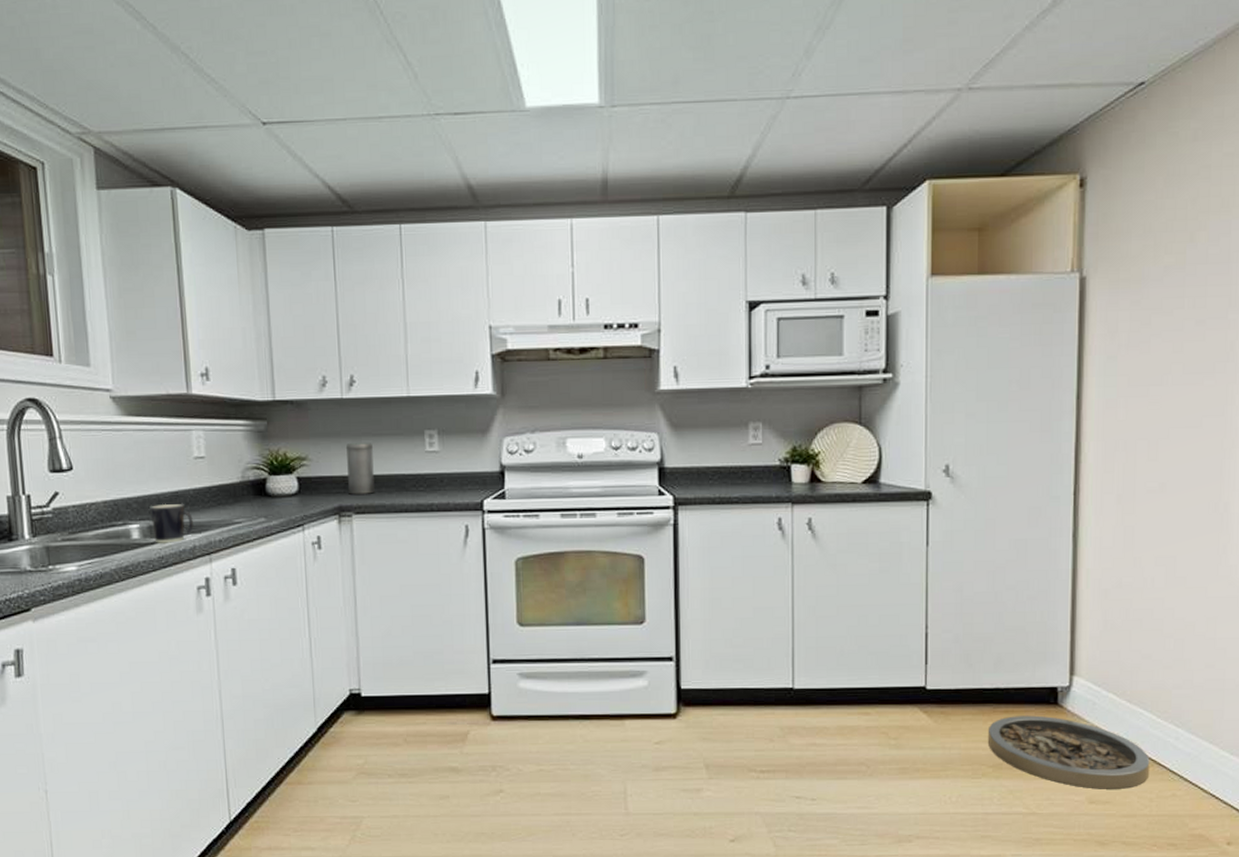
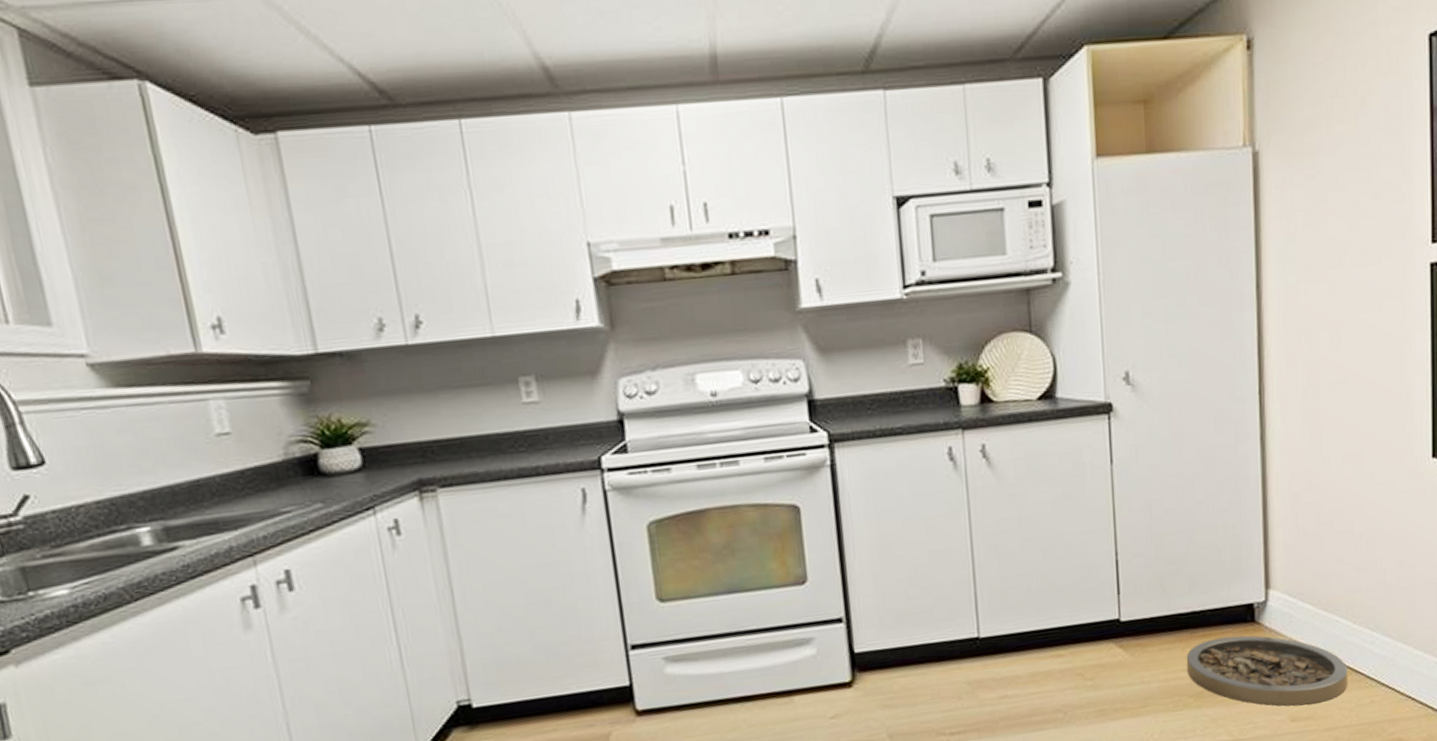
mug: present [149,503,193,544] -> none [162,495,226,549]
canister: present [346,443,375,494] -> none [419,398,463,464]

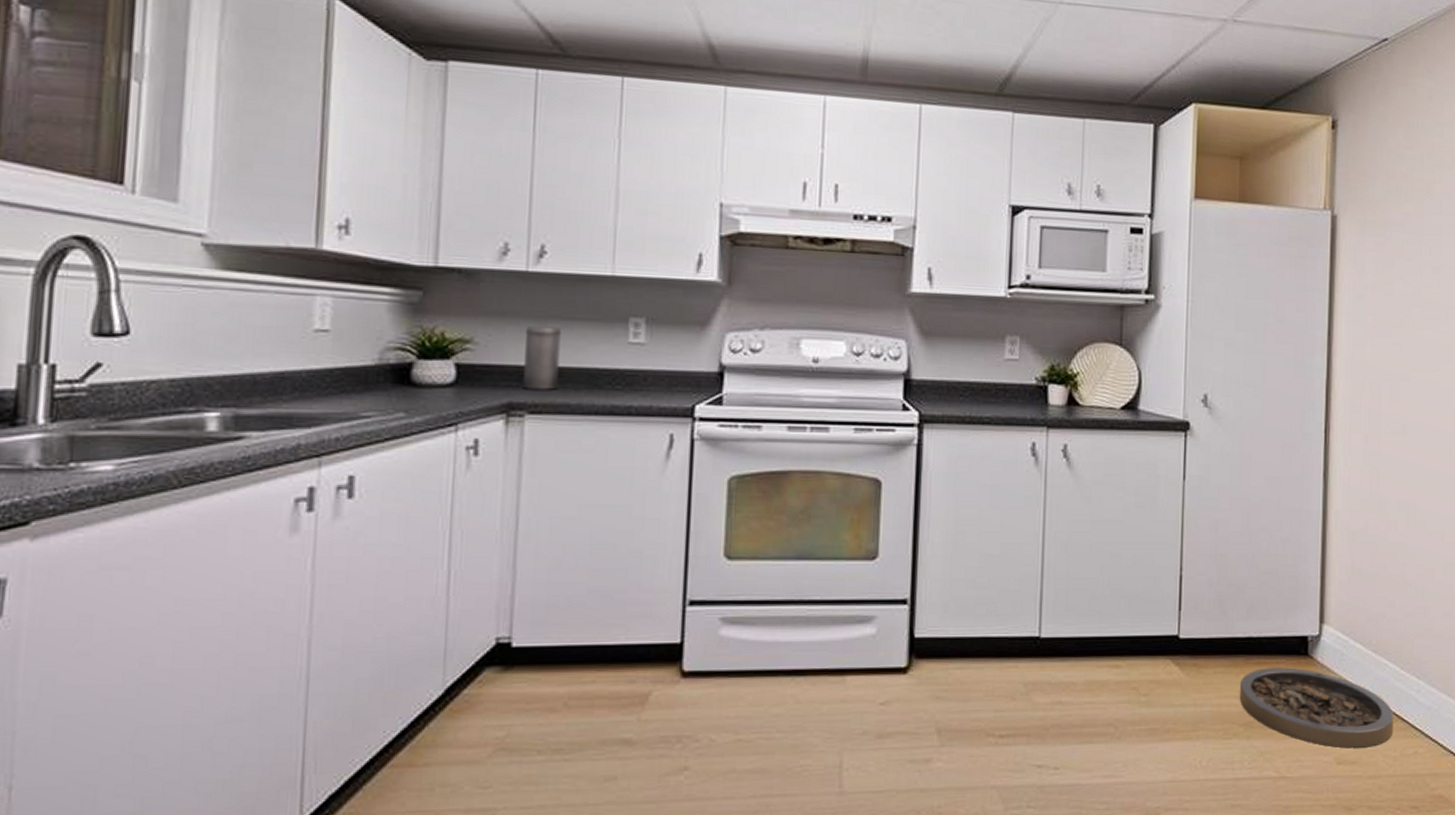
canister: none [419,398,463,464] -> present [521,326,561,390]

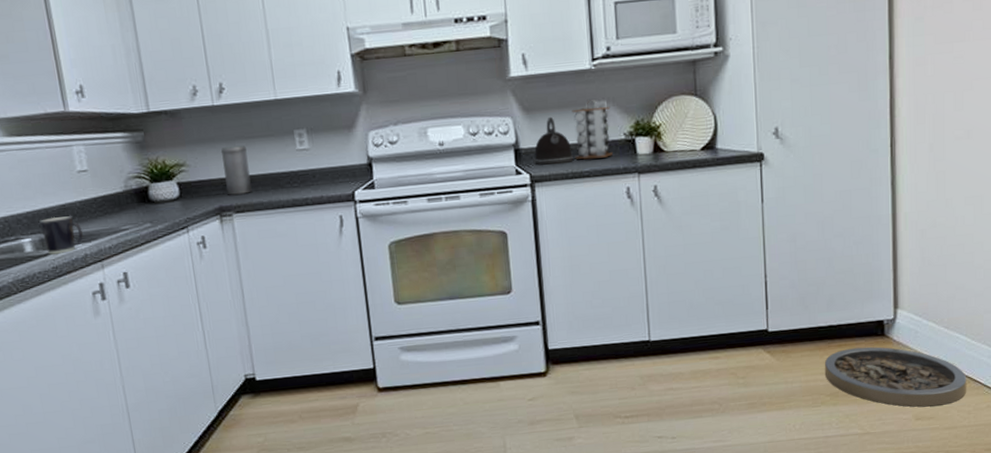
mug: none [238,386,301,441] -> present [39,216,83,255]
kettle: none [926,346,973,405] -> present [534,116,573,166]
spice rack: none [976,332,1023,405] -> present [572,99,613,160]

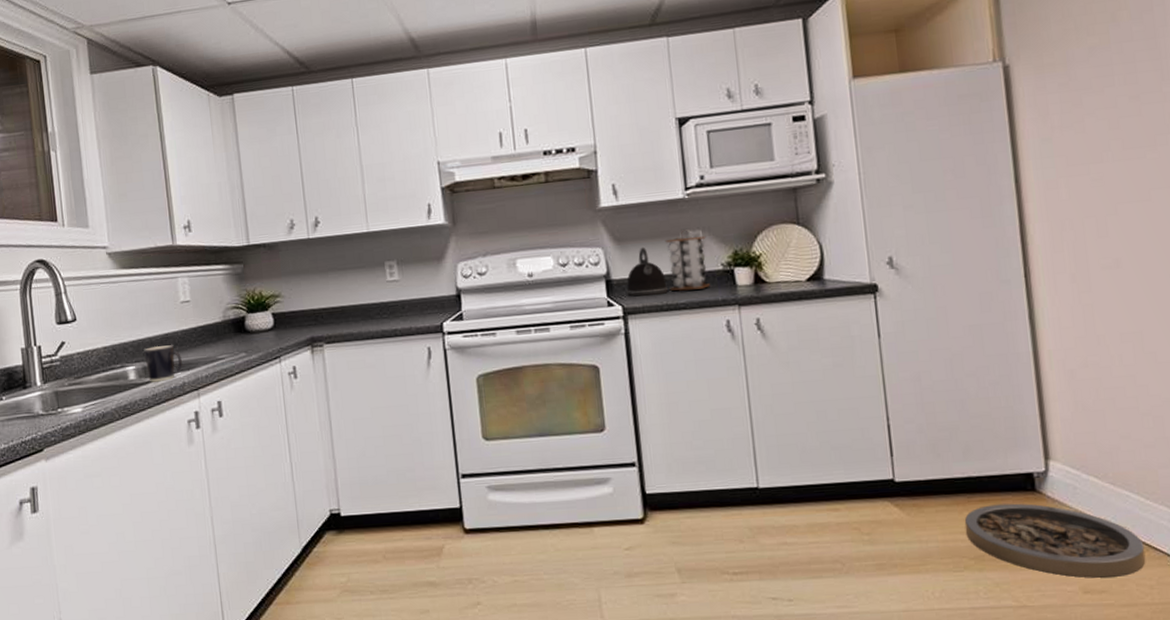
canister: present [221,146,252,195] -> none [315,277,343,326]

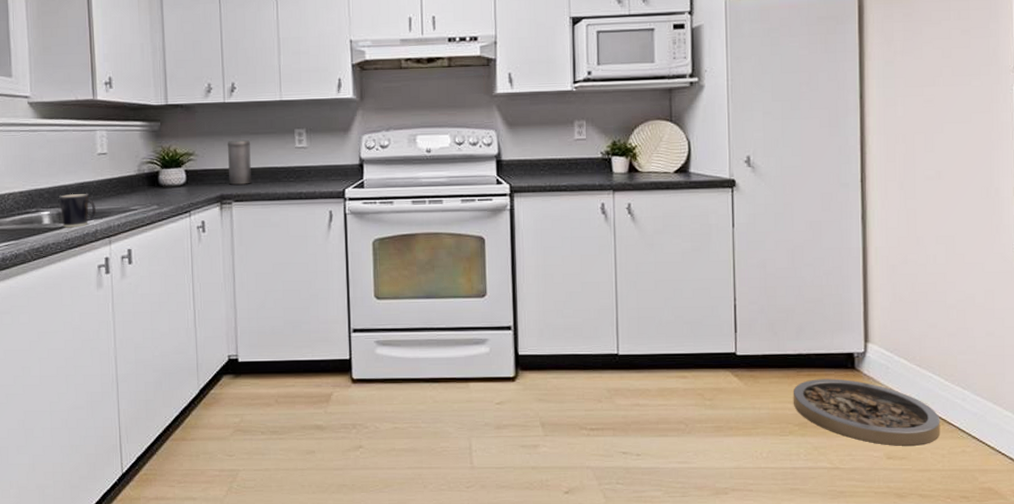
canister: none [315,277,343,326] -> present [228,140,252,185]
kettle: present [626,247,668,297] -> none [514,132,551,178]
spice rack: present [665,228,710,292] -> none [552,118,589,175]

